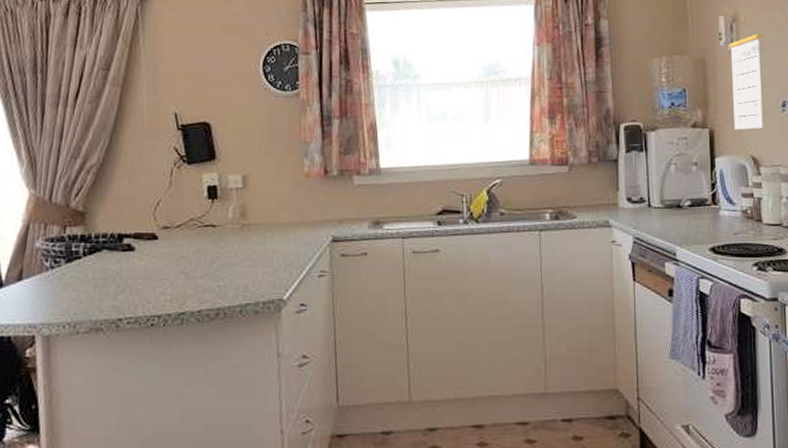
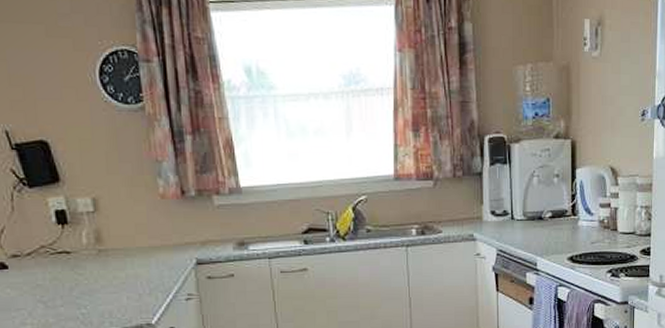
calendar: present [729,17,763,130] -> none [593,20,626,140]

